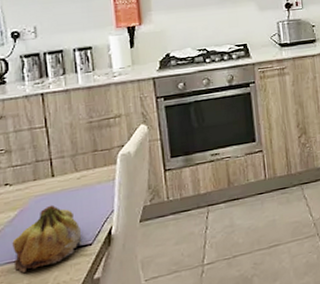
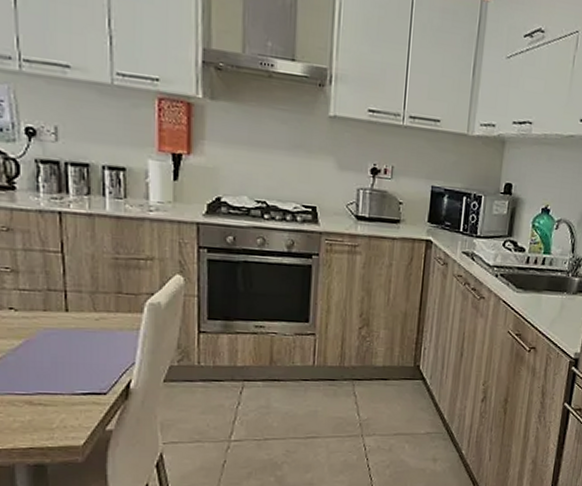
fruit: present [12,204,83,273] -> none [15,342,96,407]

